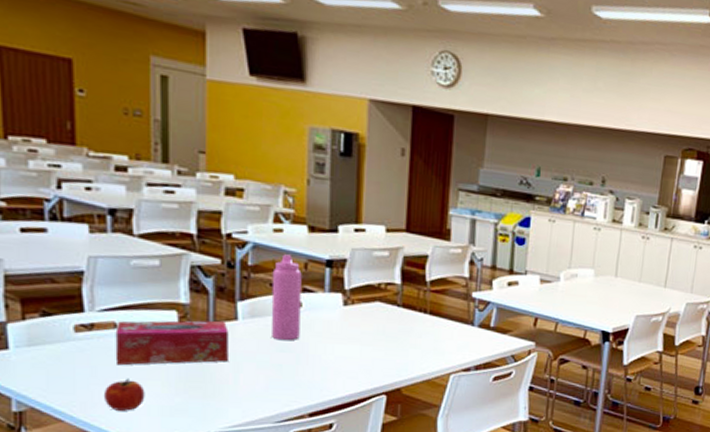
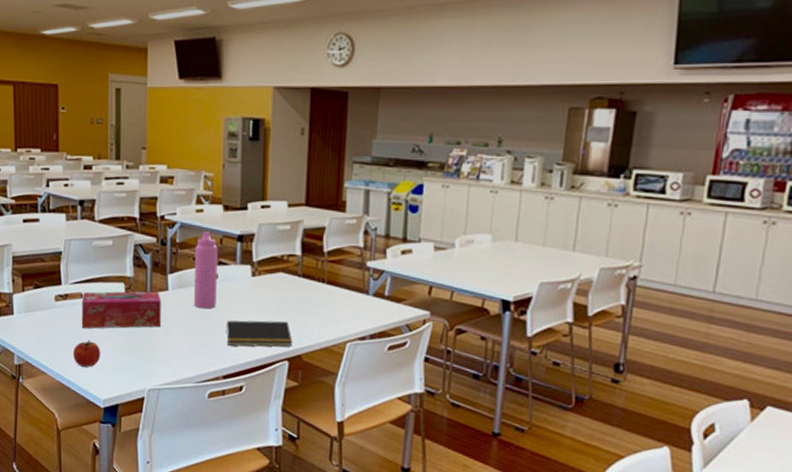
notepad: none [312,353,391,381] -> present [225,320,293,347]

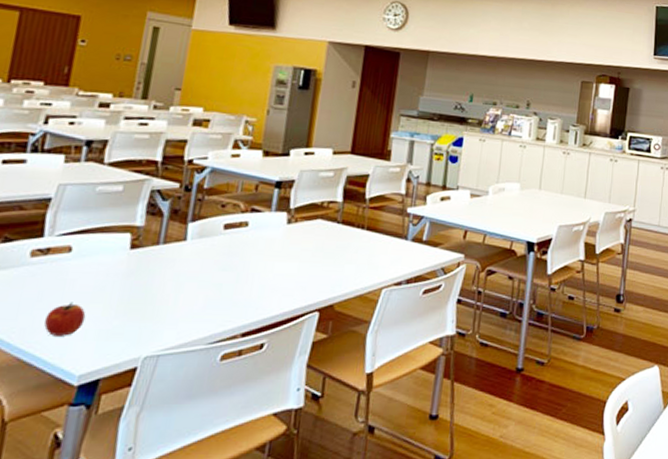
tissue box: present [81,291,161,329] -> none [63,241,176,289]
water bottle: present [193,231,218,309] -> none [216,177,252,260]
notepad: present [225,320,293,347] -> none [250,269,326,299]

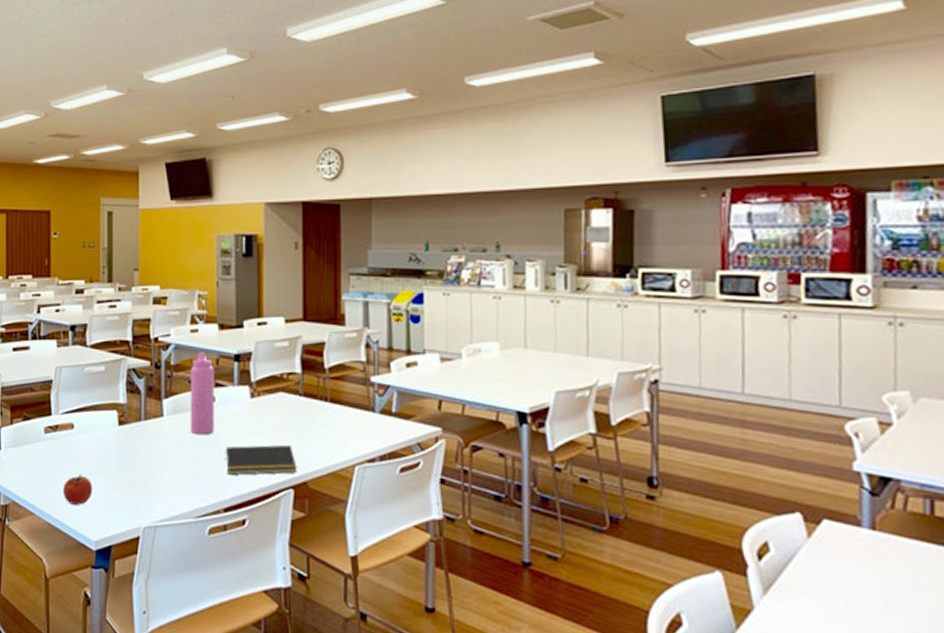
water bottle: none [216,177,252,260] -> present [190,352,214,435]
notepad: none [250,269,326,299] -> present [225,444,297,475]

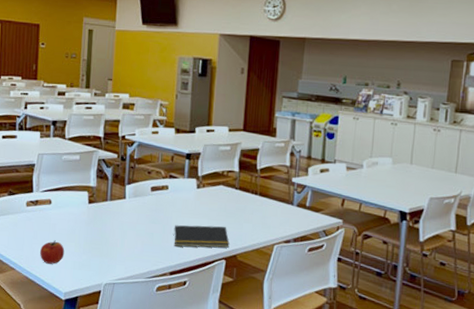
water bottle: present [190,352,214,435] -> none [147,150,169,215]

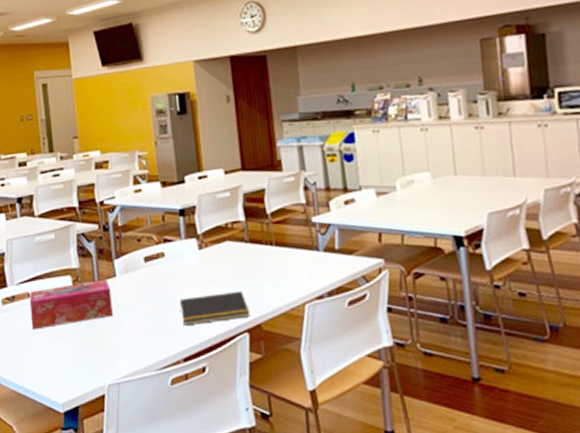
fruit: present [39,240,65,264] -> none [25,340,55,371]
tissue box: none [48,198,119,231] -> present [29,279,113,330]

